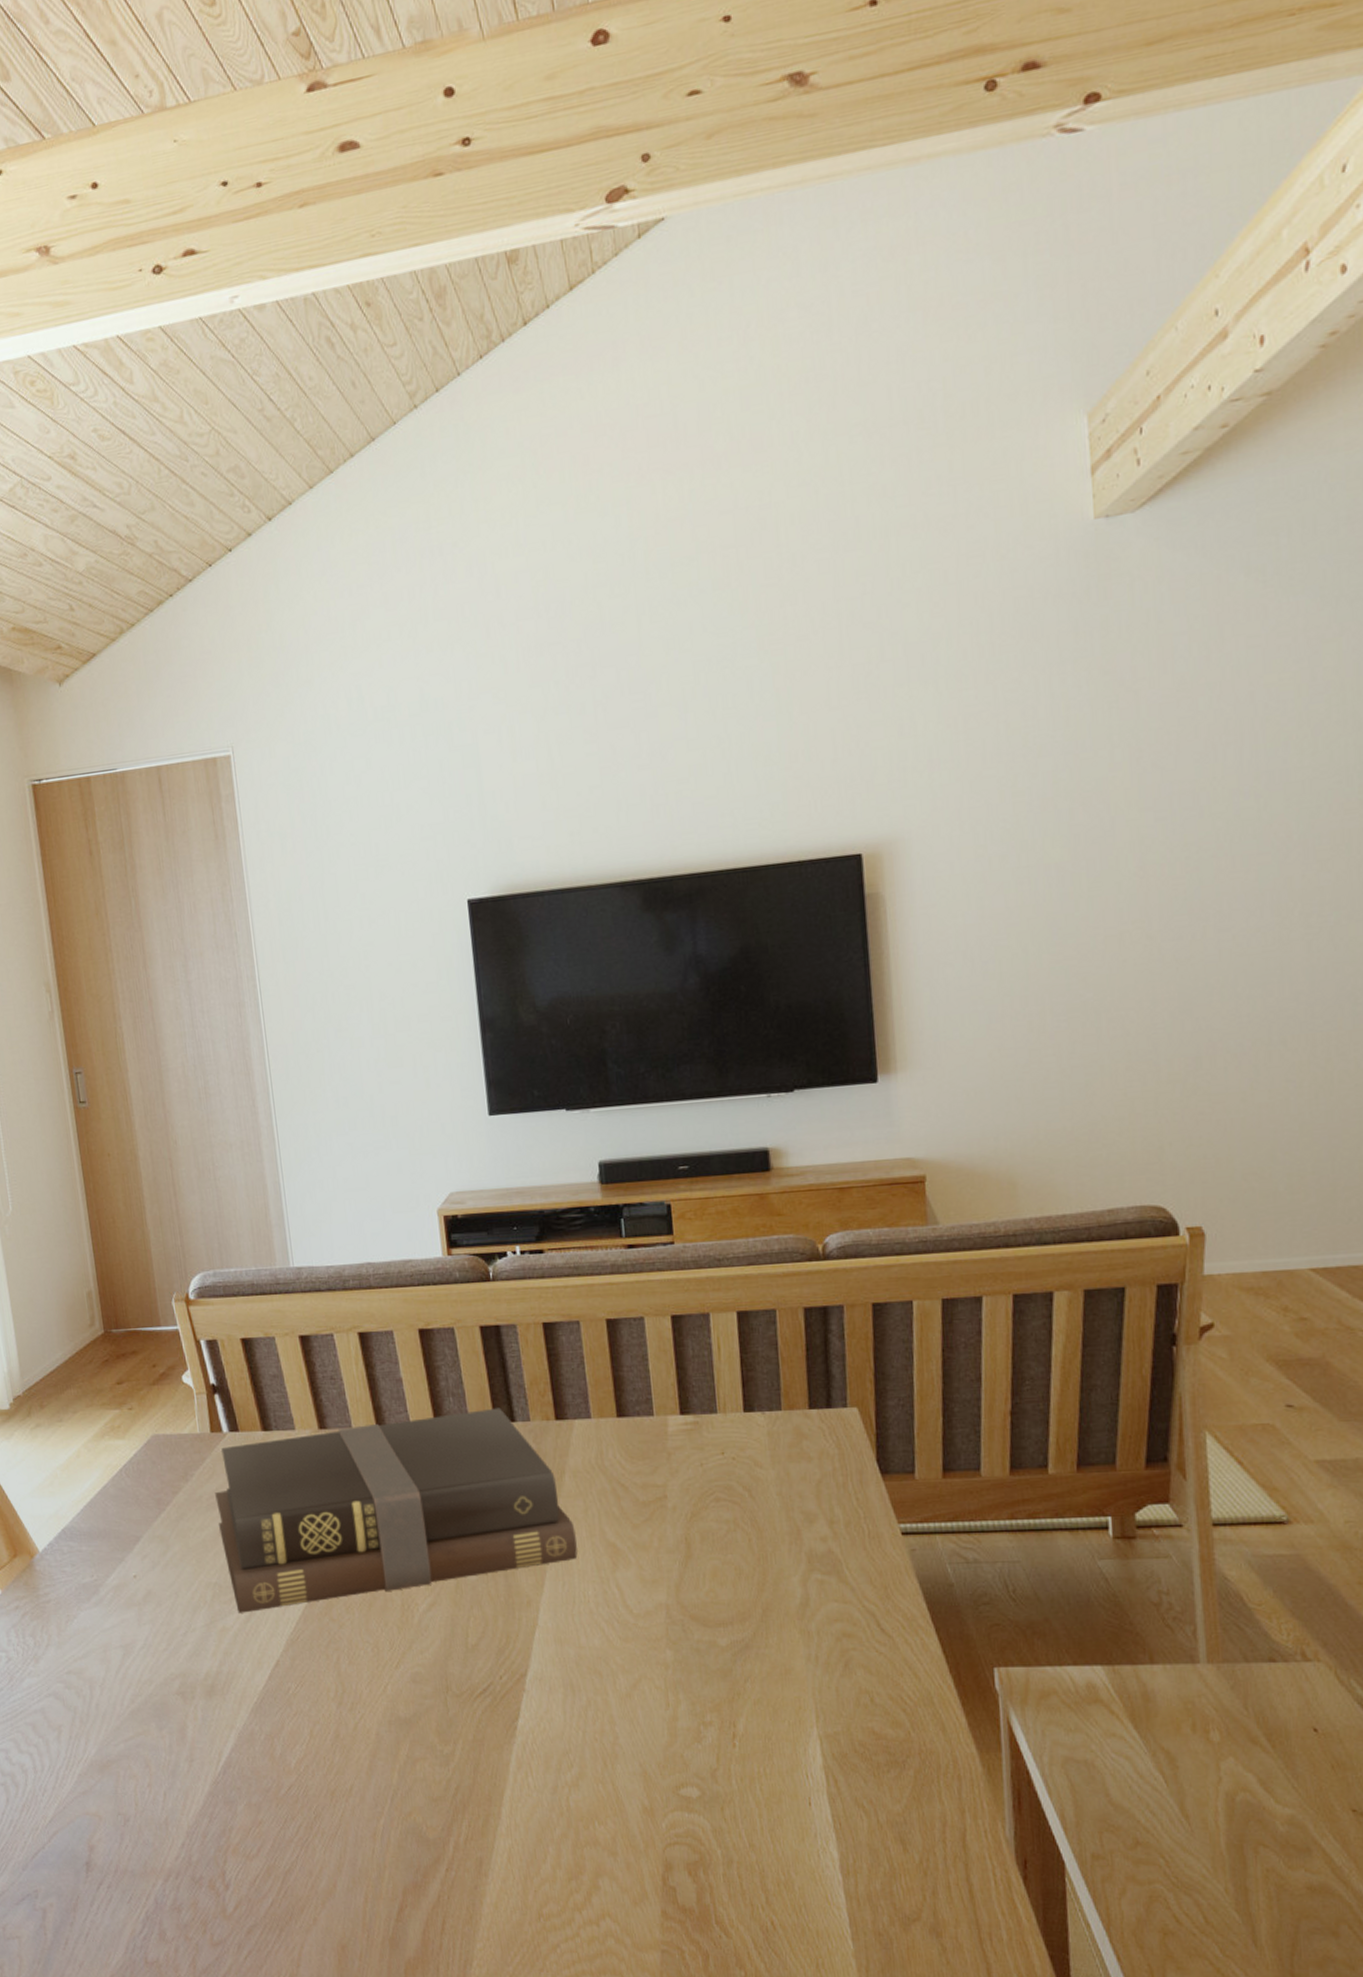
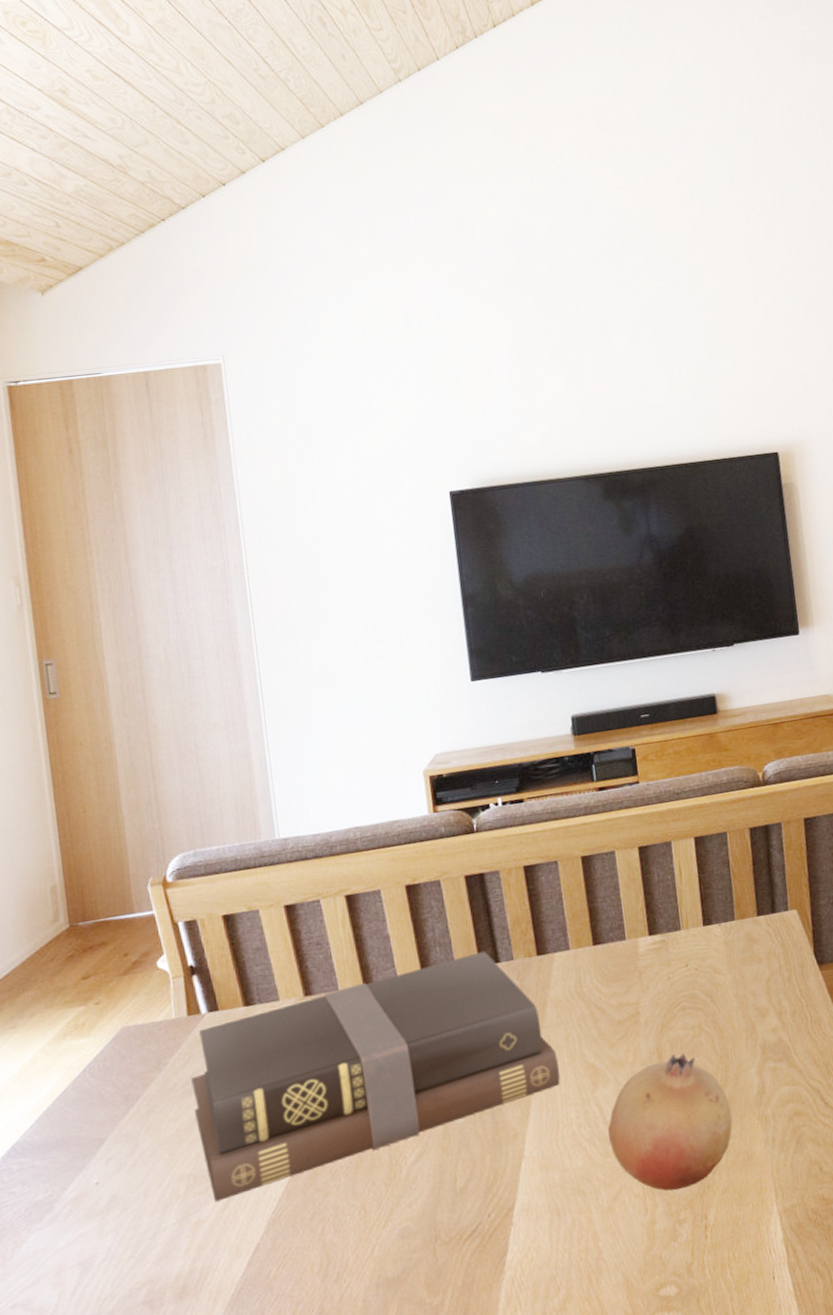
fruit: none [628,1546,769,1691] -> present [607,1052,732,1191]

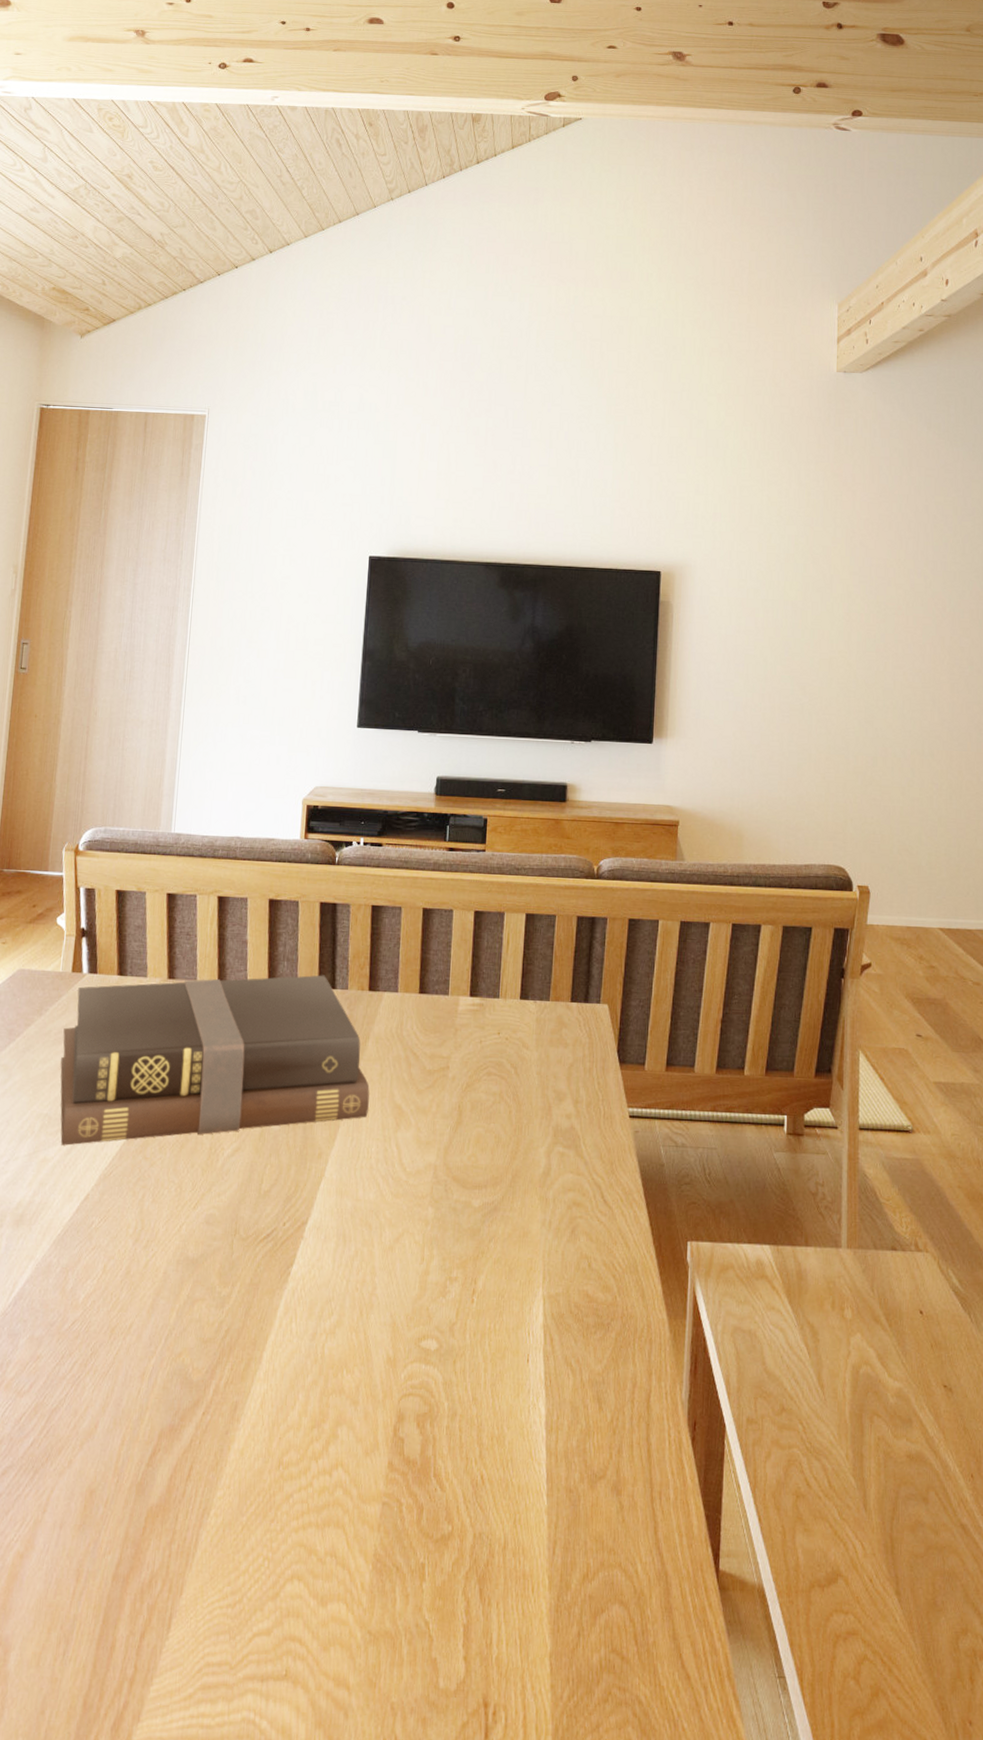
fruit: present [607,1052,732,1191] -> none [401,1115,516,1248]

